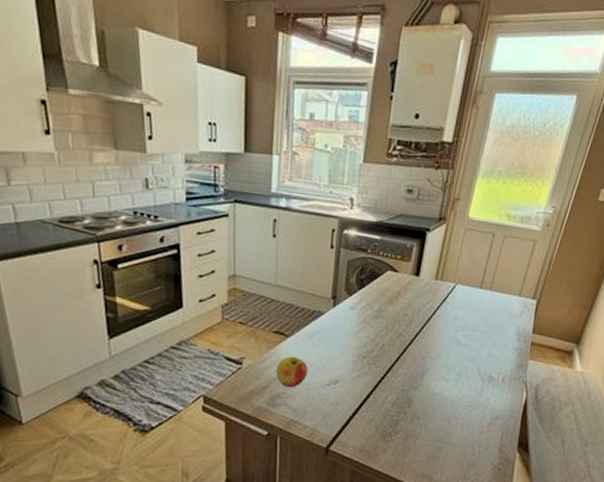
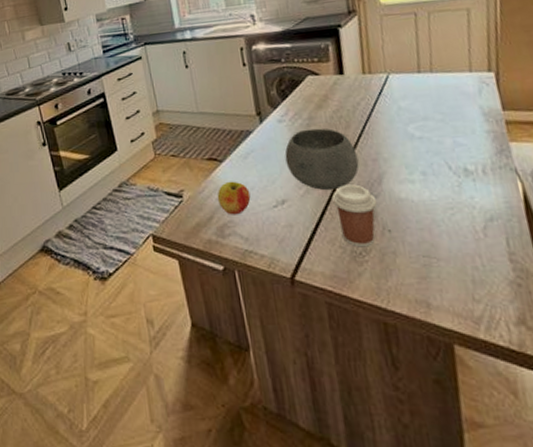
bowl: none [347,320,411,378] -> present [284,128,359,191]
coffee cup: none [378,375,415,429] -> present [331,184,378,247]

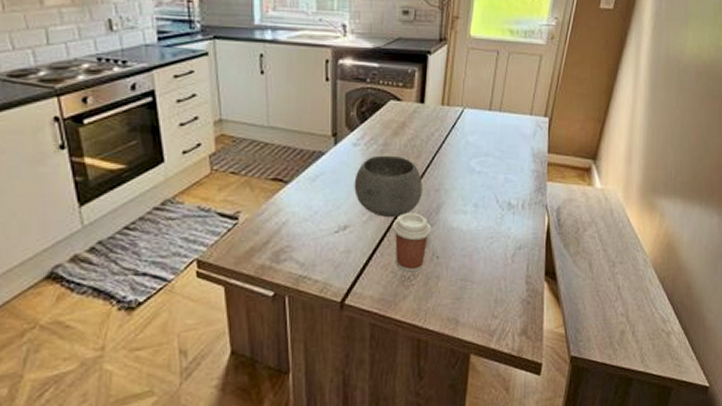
apple: present [217,181,251,215] -> none [277,204,313,240]

